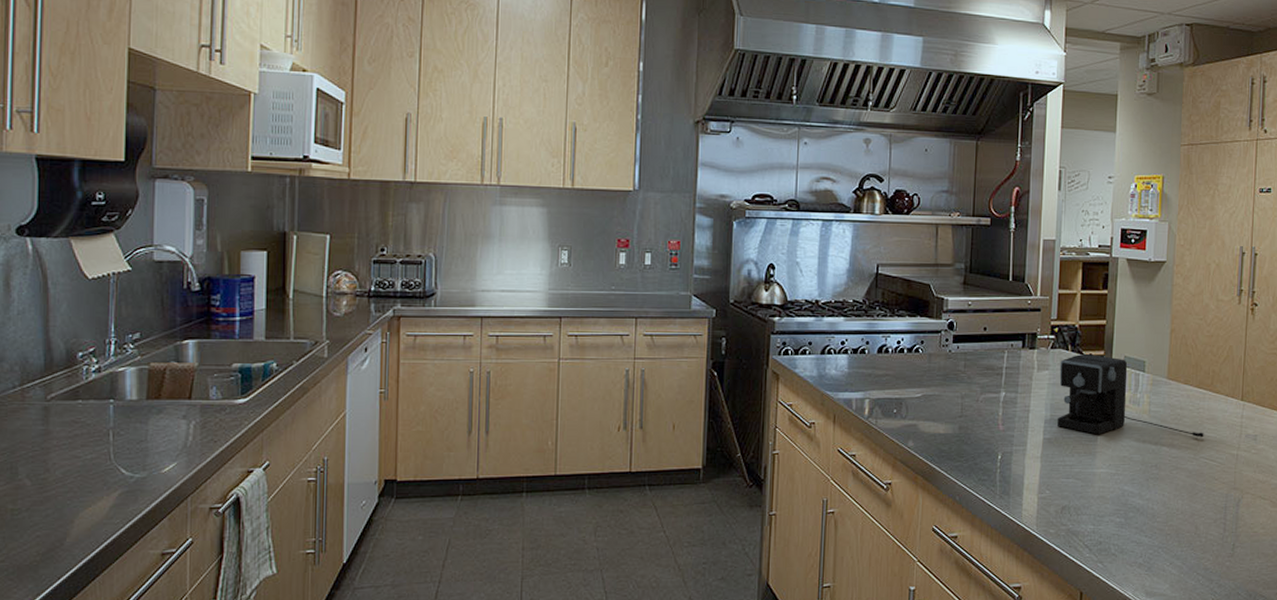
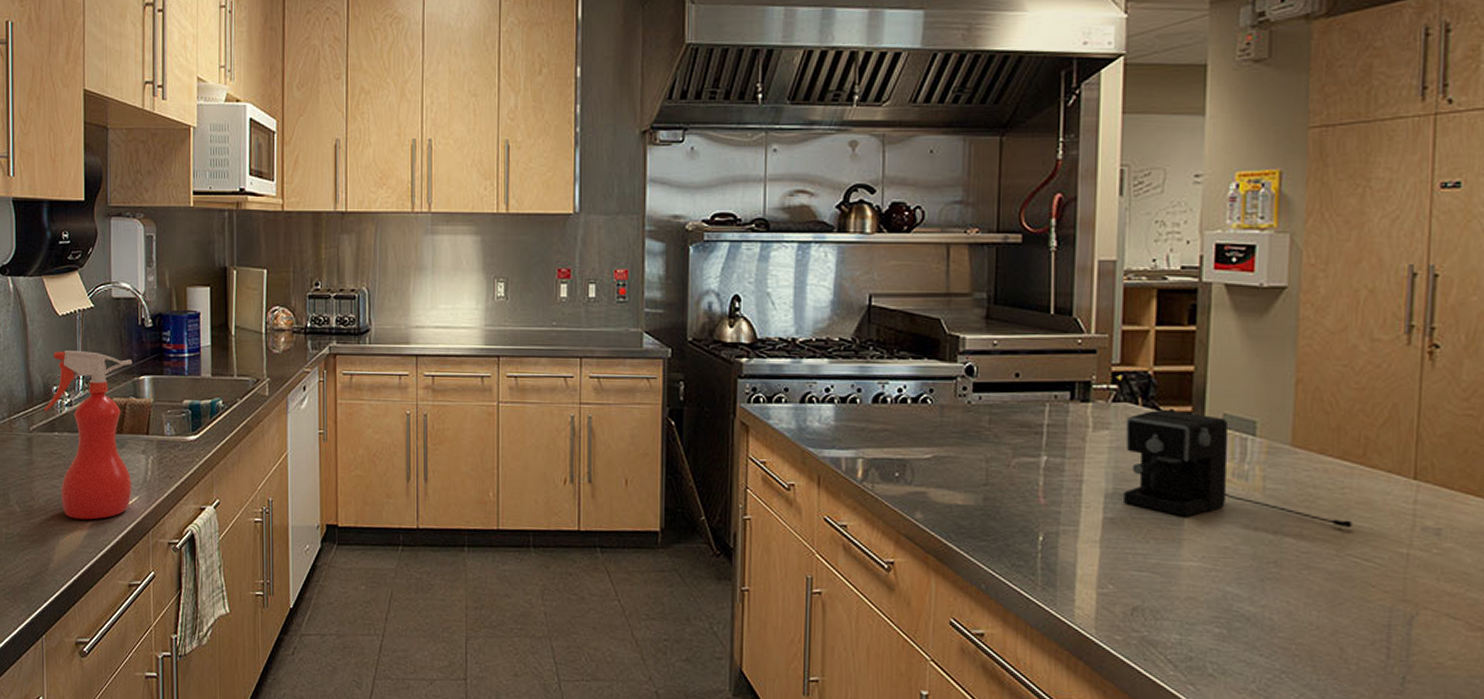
spray bottle: none [65,315,175,490] -> present [44,351,133,520]

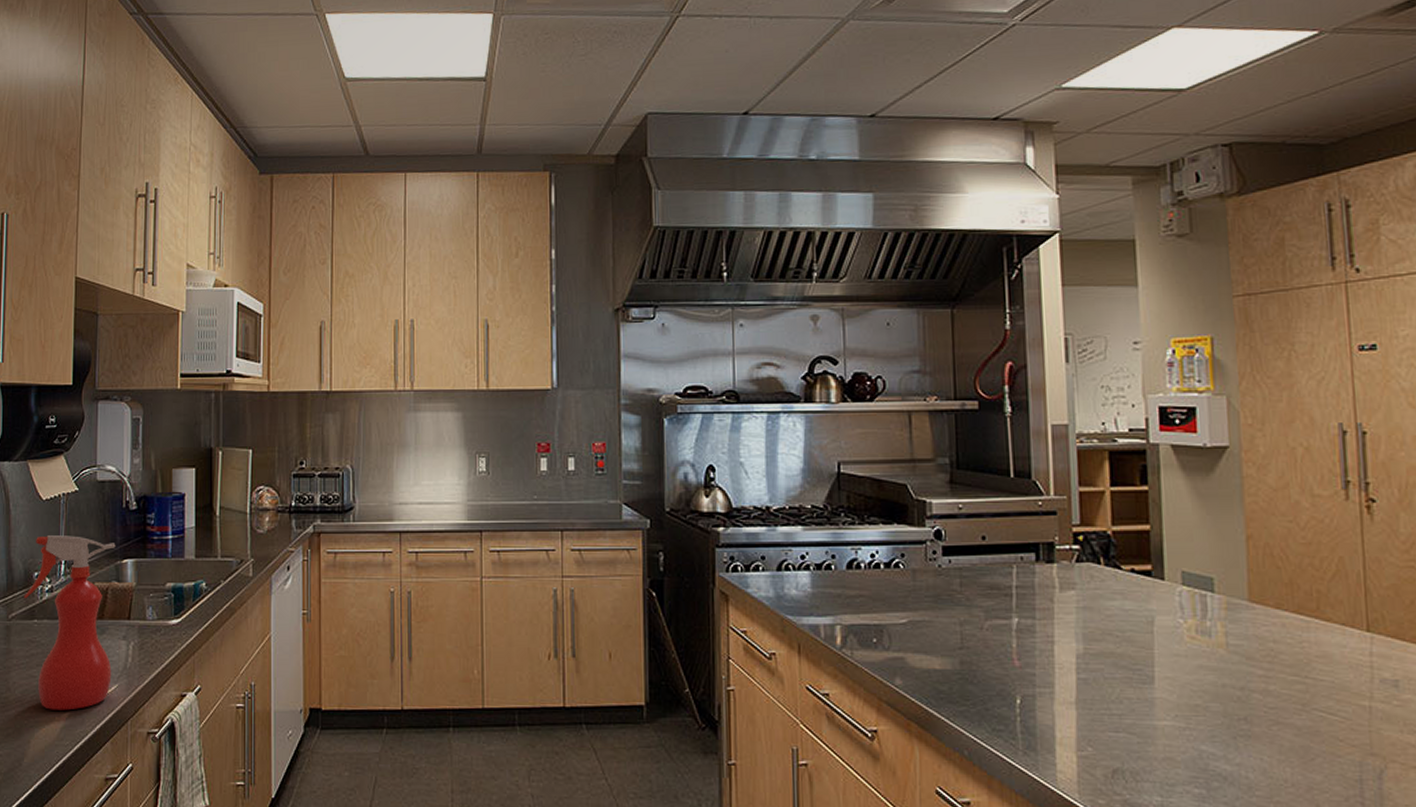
coffee maker: present [1124,409,1352,528] -> none [1090,568,1314,683]

